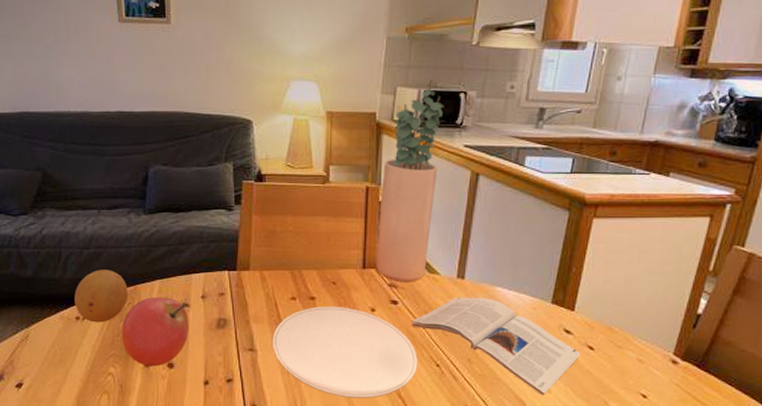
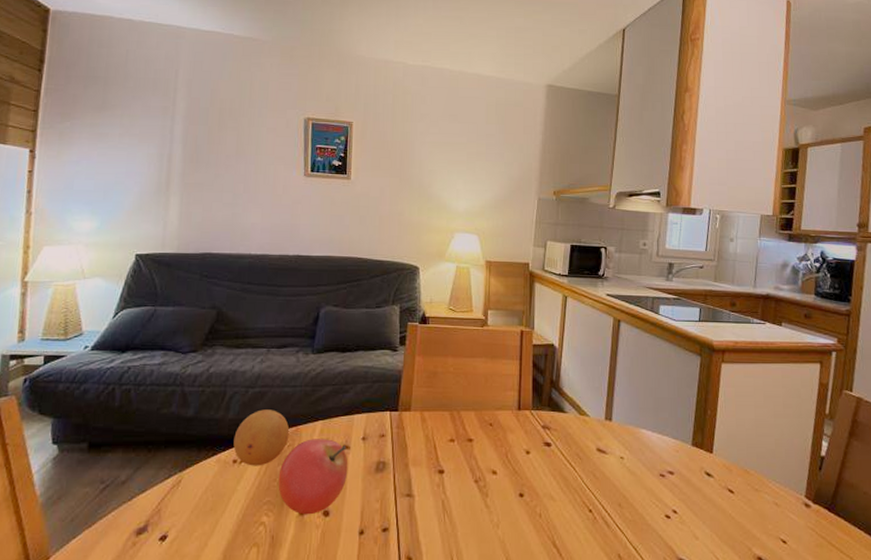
plate: present [273,306,418,399] -> none [430,449,571,549]
vase: present [375,79,444,283] -> none [529,235,588,425]
magazine: present [411,297,581,396] -> none [564,439,723,543]

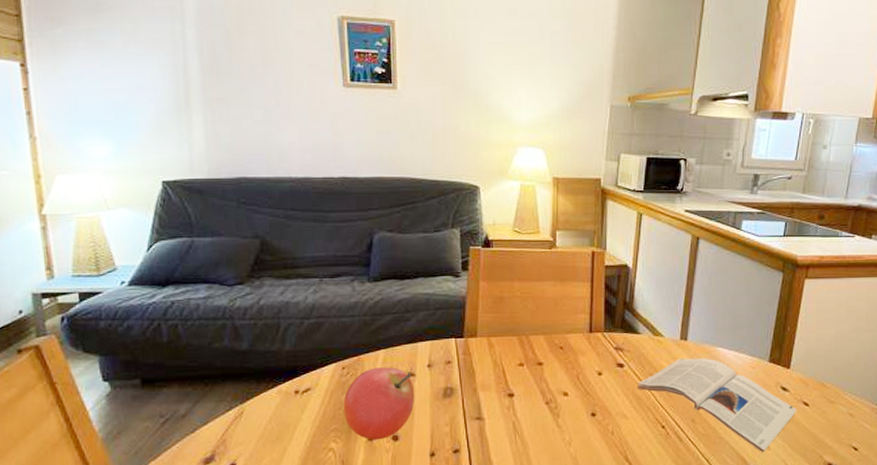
fruit: present [233,409,290,466] -> none [293,340,351,396]
magazine: none [564,439,723,543] -> present [637,358,797,453]

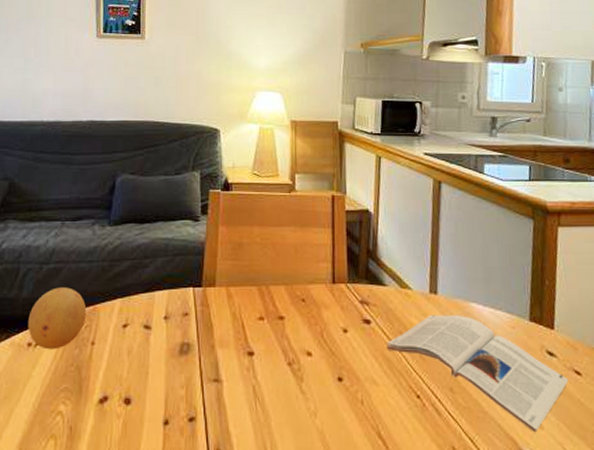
fruit: none [293,340,351,396] -> present [28,287,87,350]
fruit: present [343,367,415,440] -> none [75,318,150,403]

